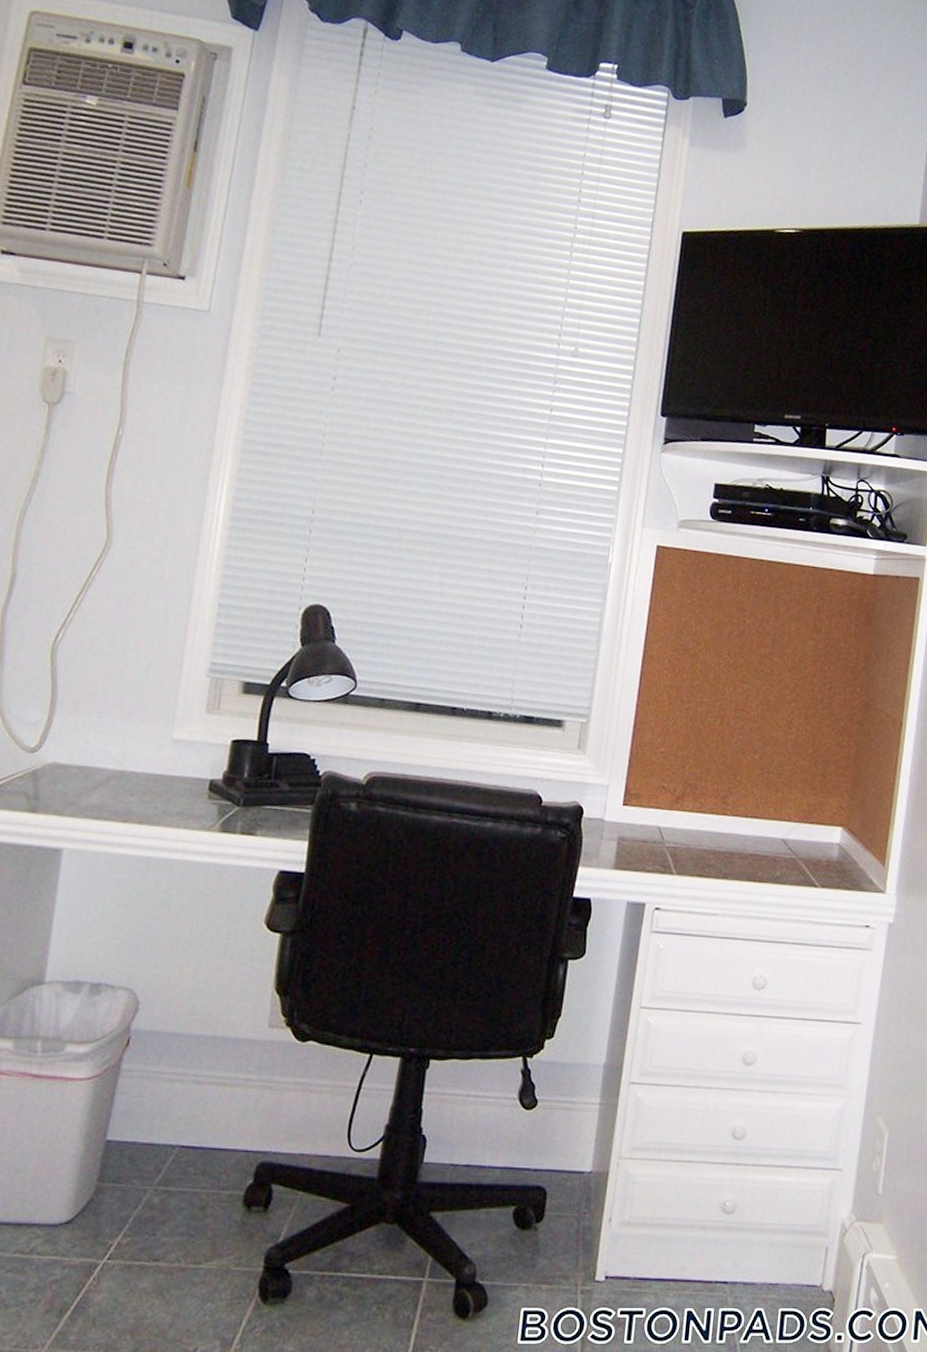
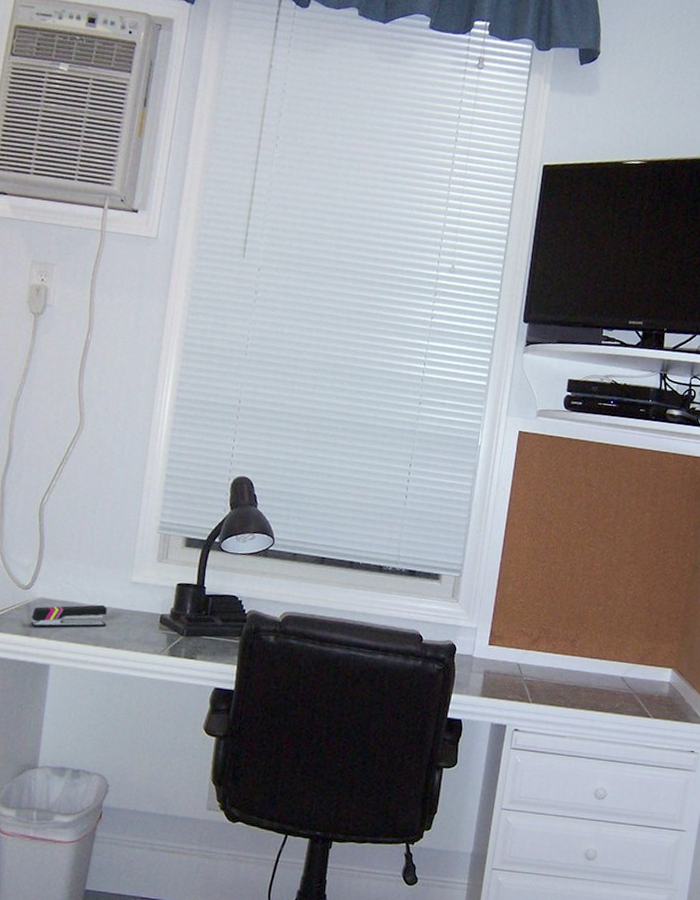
stapler: none [38,769,140,801] -> present [31,604,107,628]

